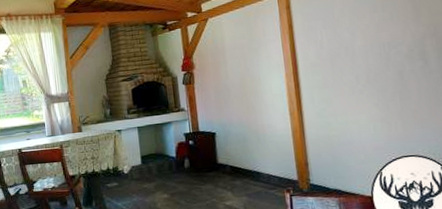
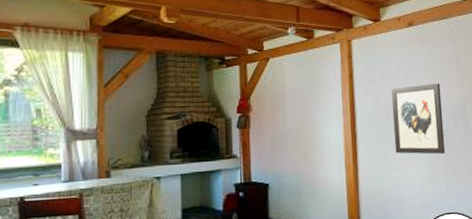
wall art: none [335,24,401,99] -> present [391,83,446,154]

